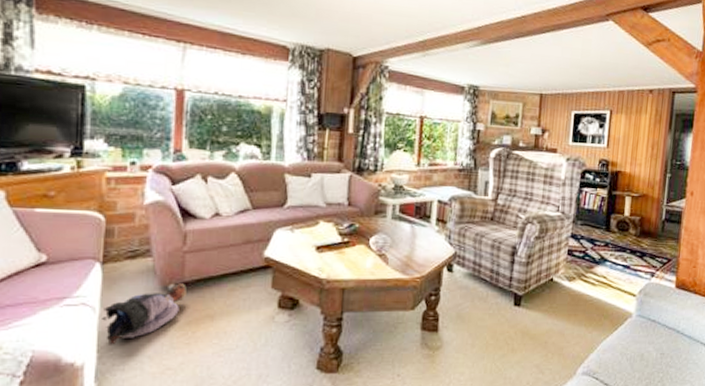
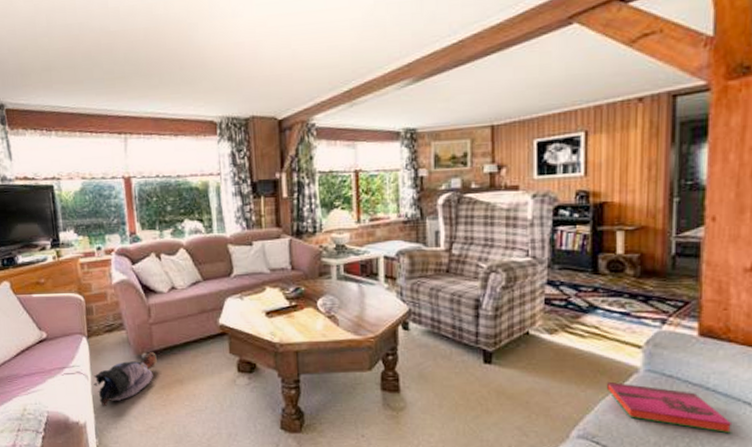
hardback book: none [607,324,693,369] -> present [606,381,733,434]

